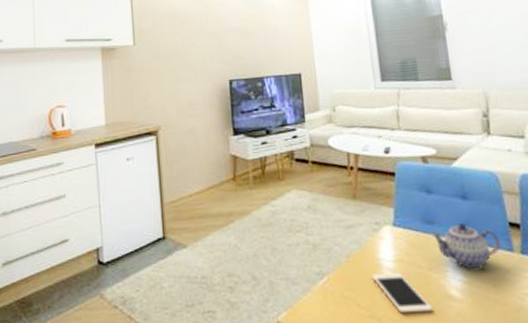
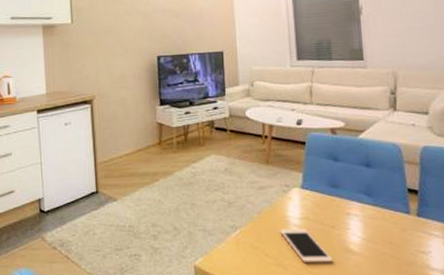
teapot: present [431,223,500,270] -> none [335,188,398,228]

